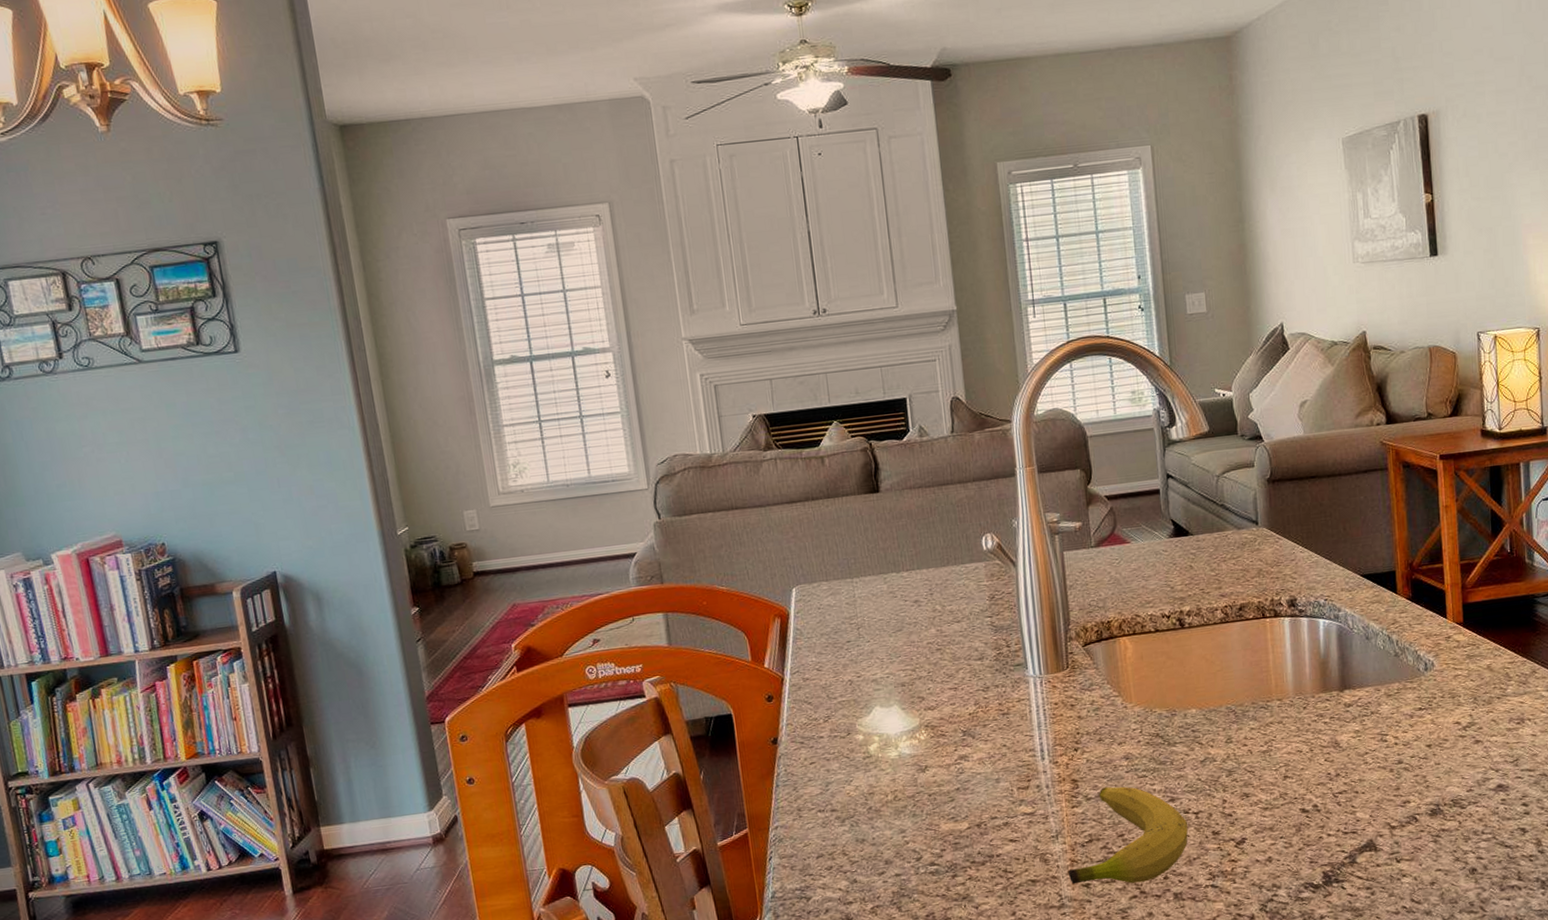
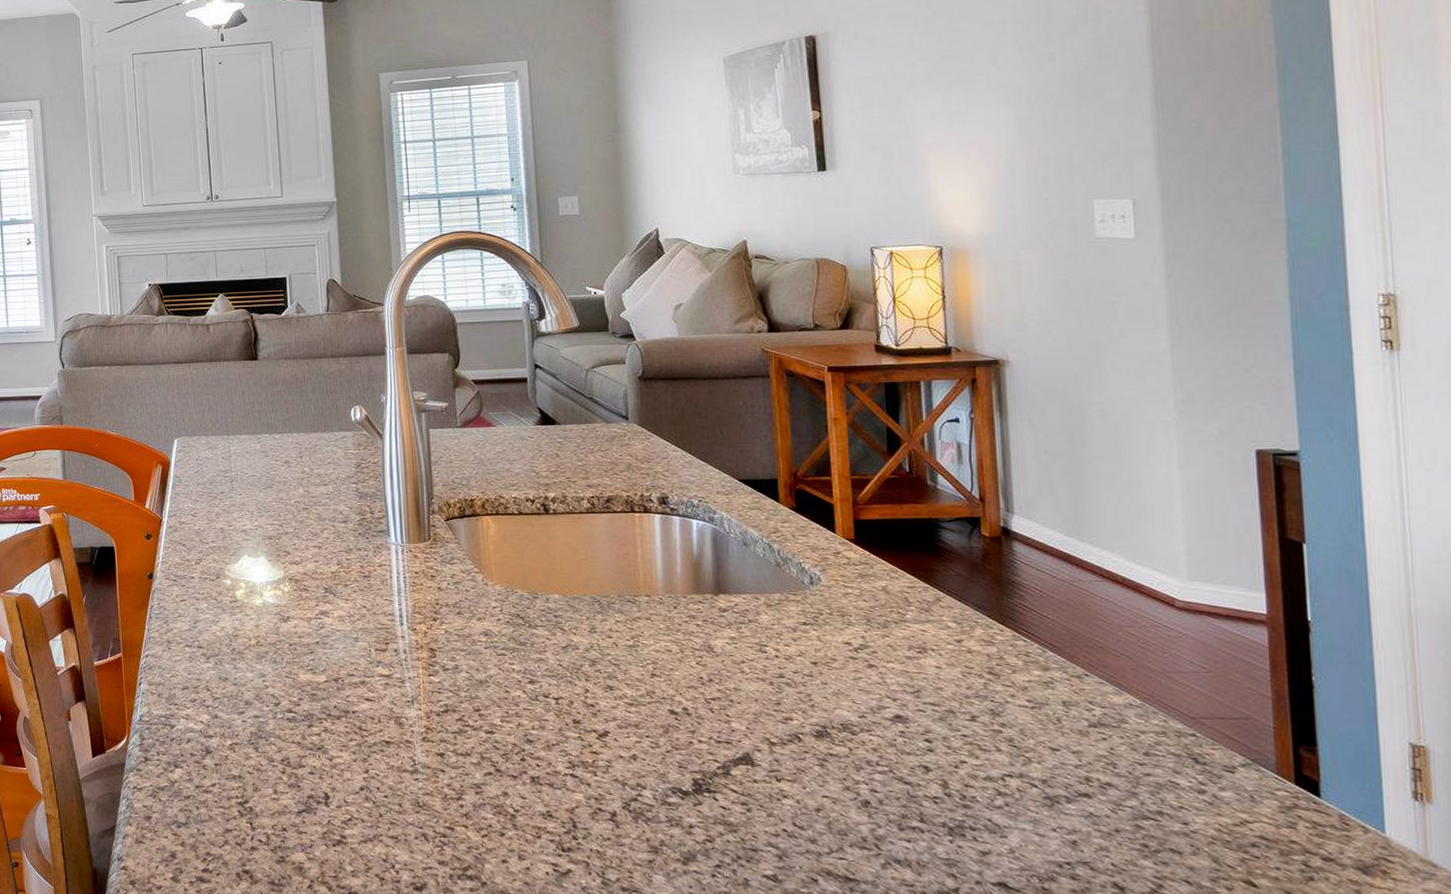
fruit: present [1069,786,1188,884] -> none [423,659,548,760]

